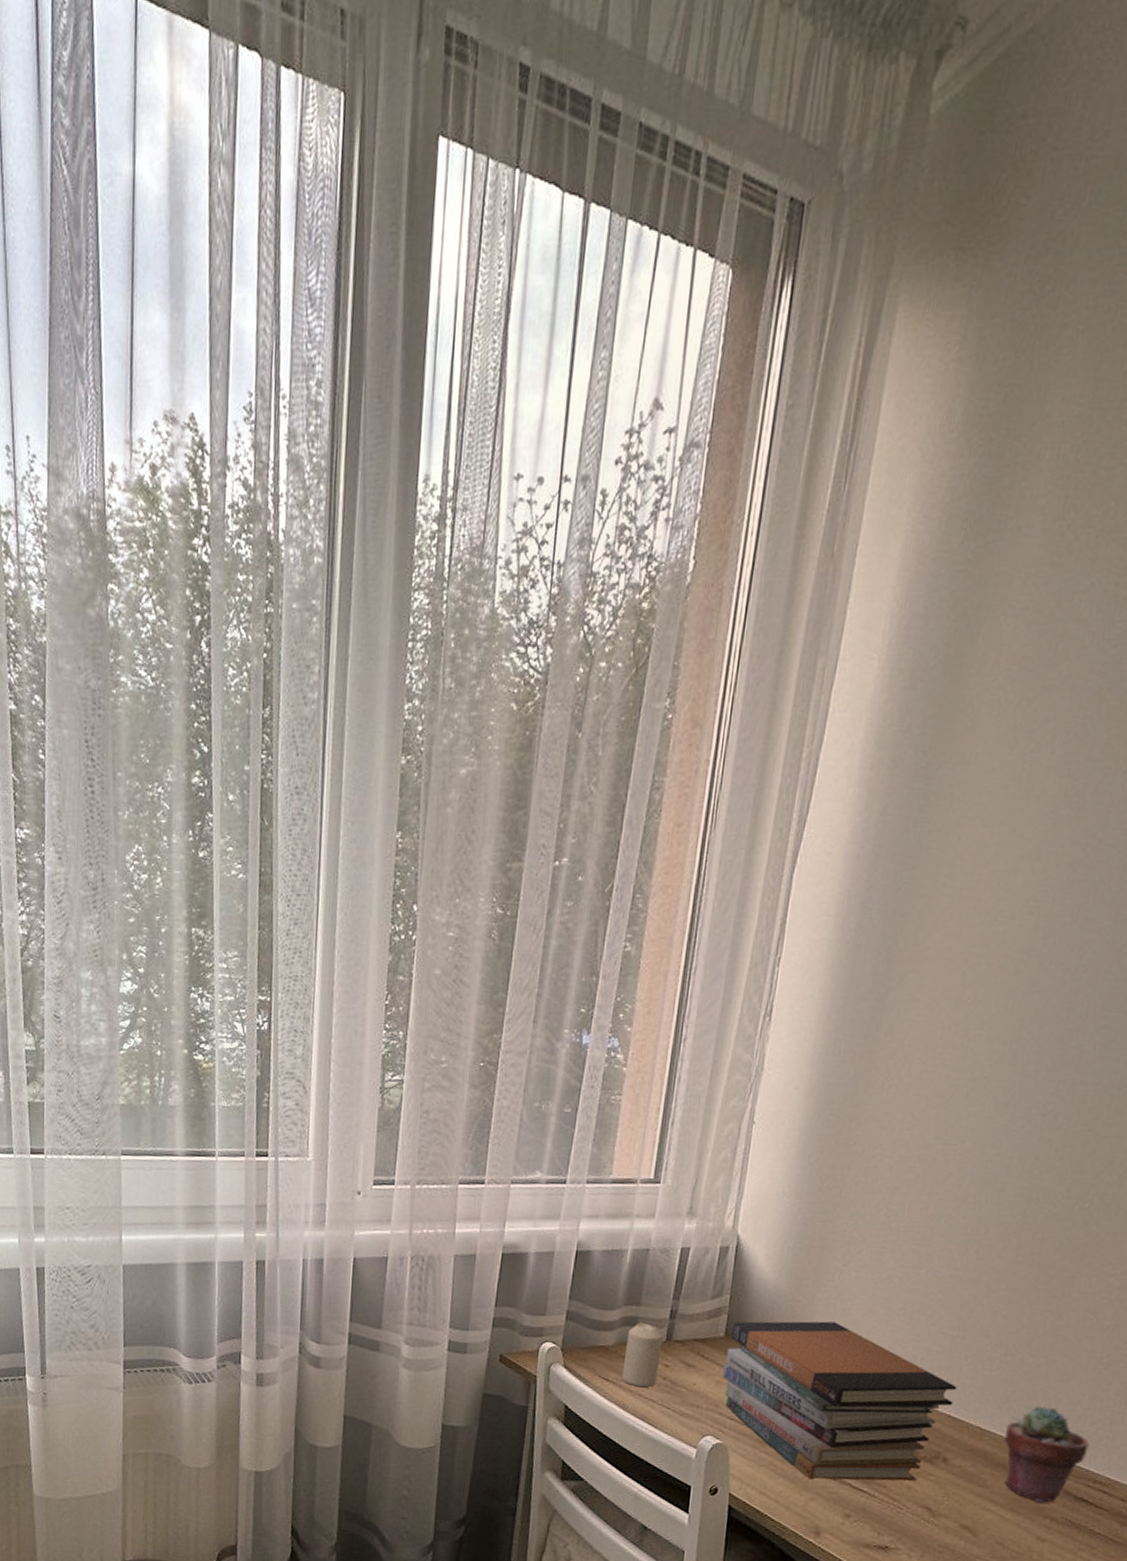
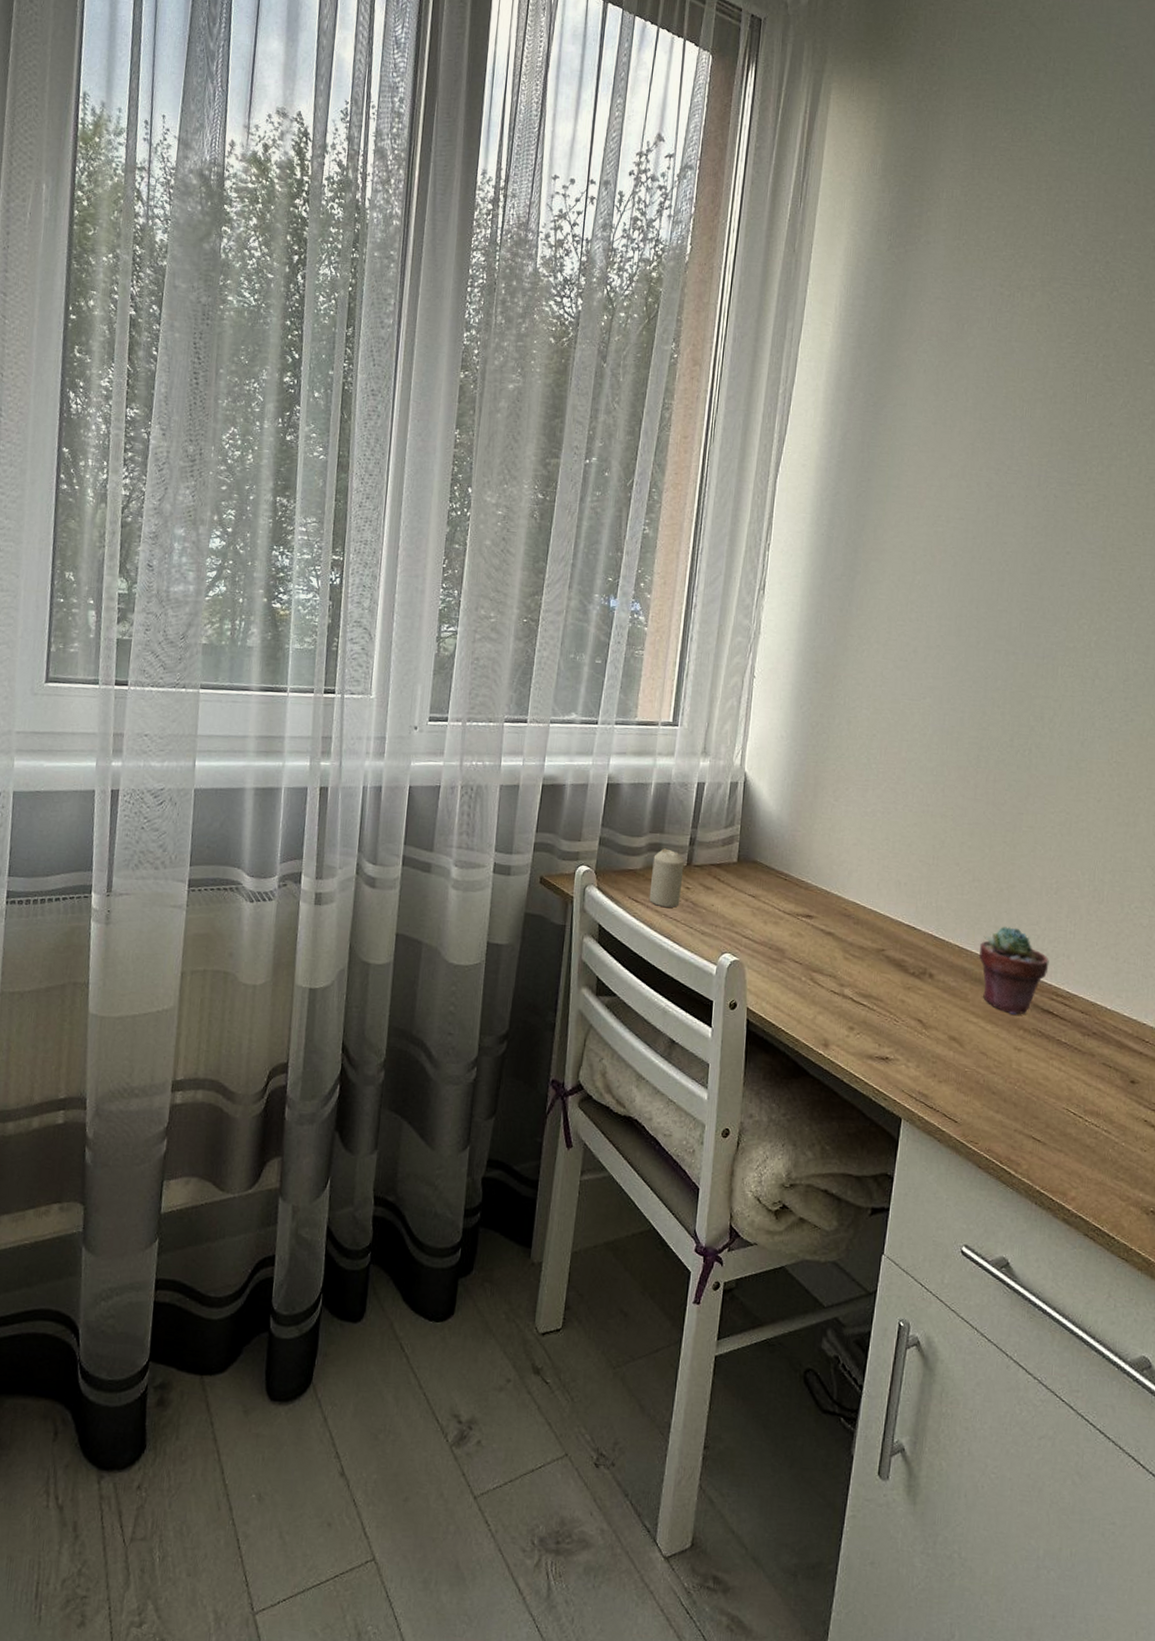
book stack: present [722,1321,957,1481] -> none [737,848,936,996]

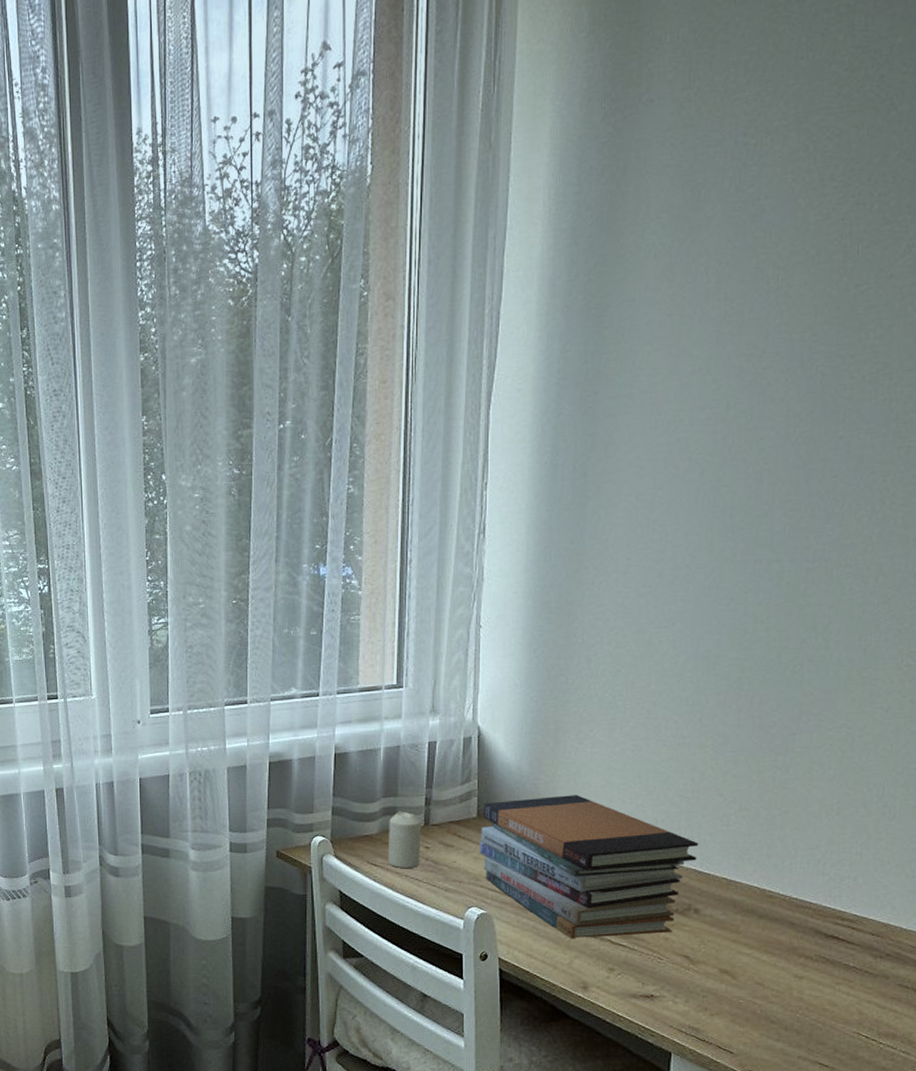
book stack: none [737,848,936,996] -> present [480,795,699,939]
potted succulent: present [979,926,1049,1015] -> none [751,854,832,943]

